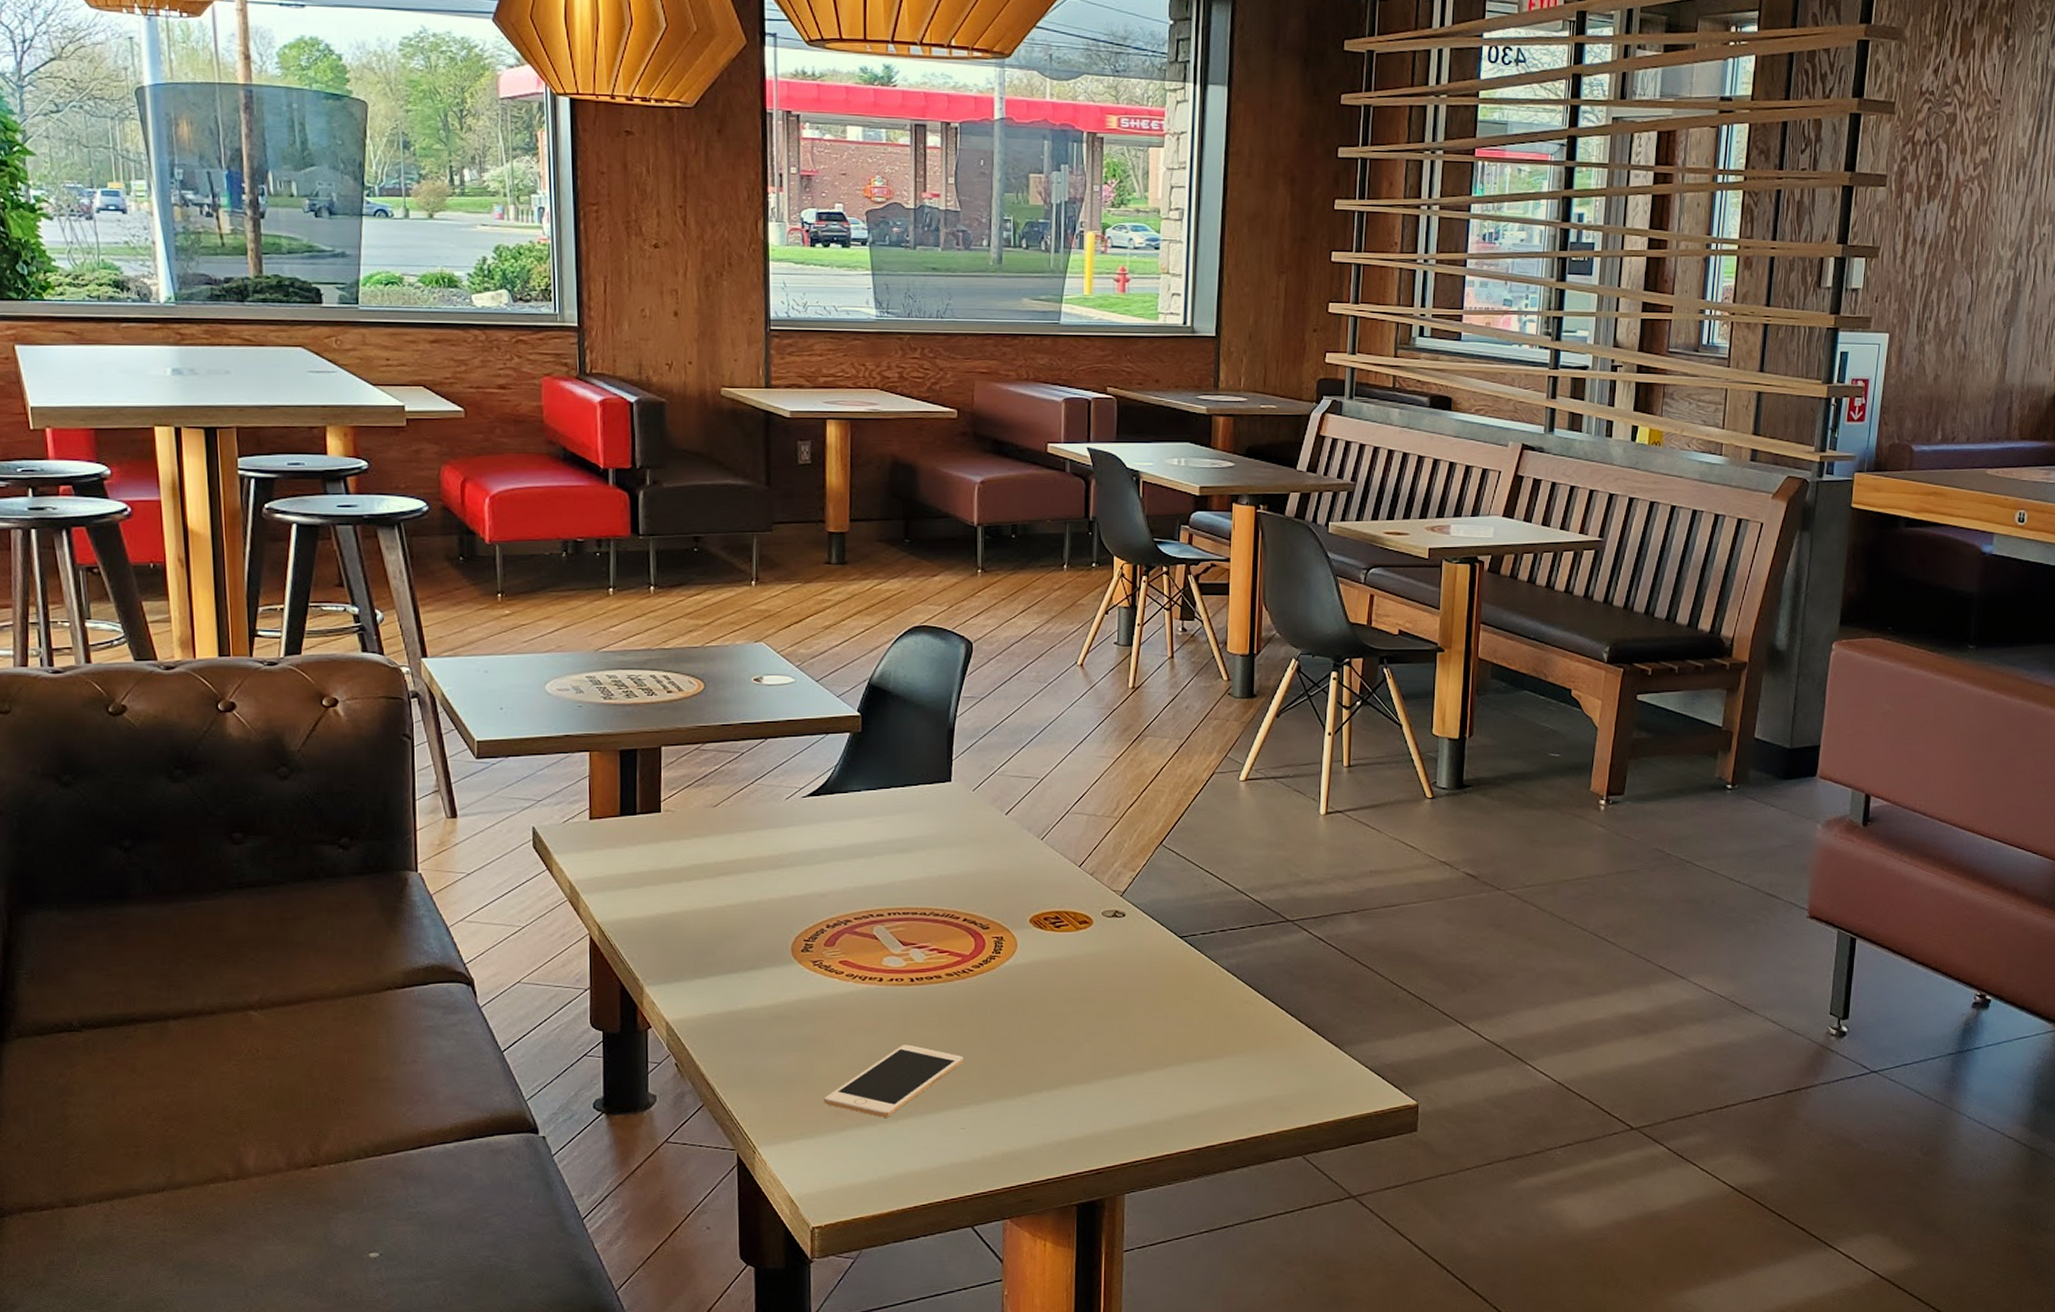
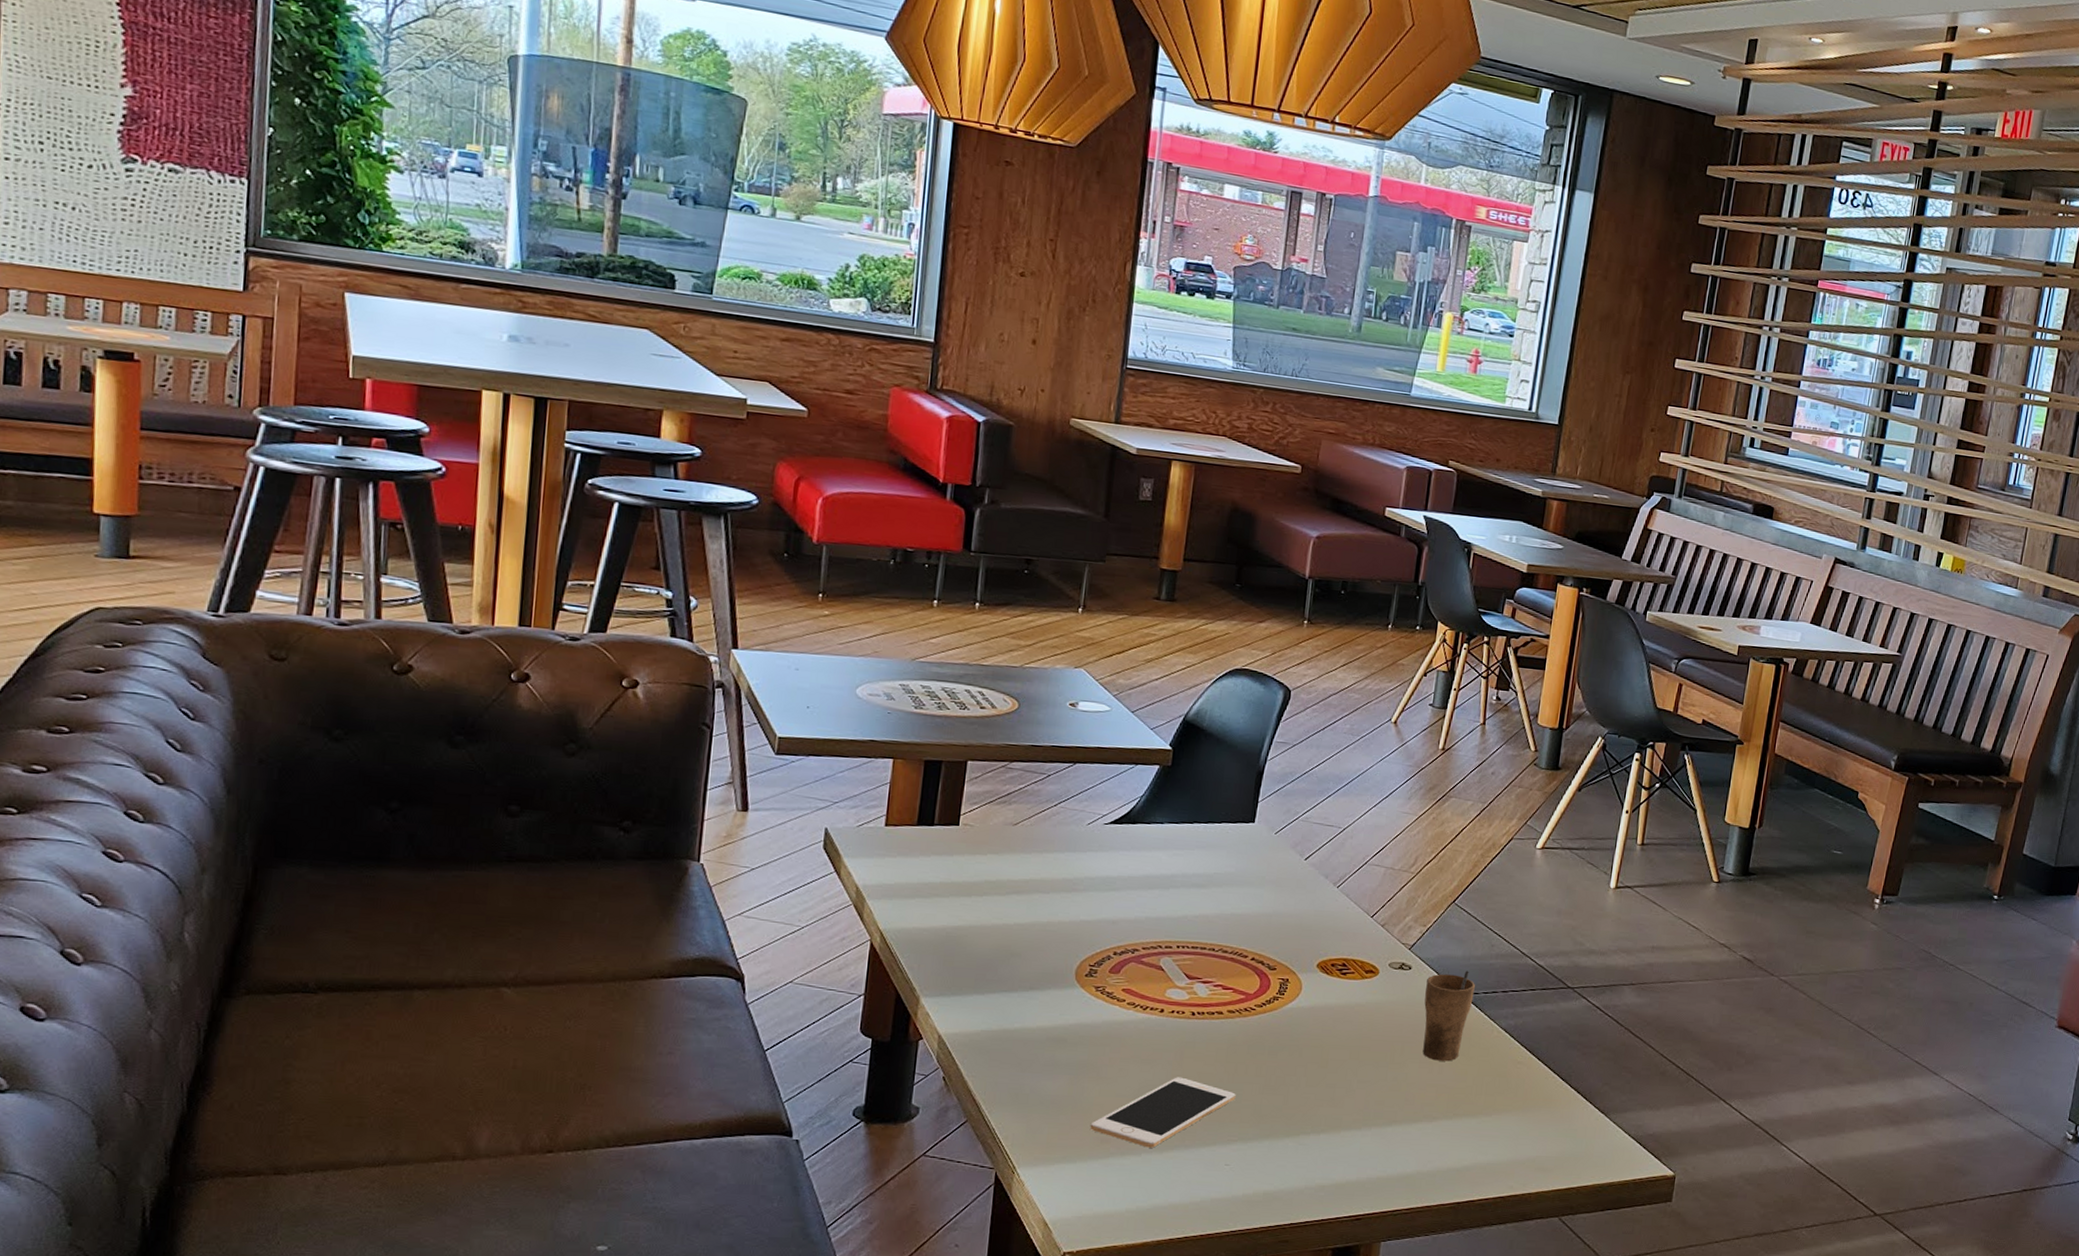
cup: none [1142,912,1192,1007] -> present [1422,970,1475,1062]

